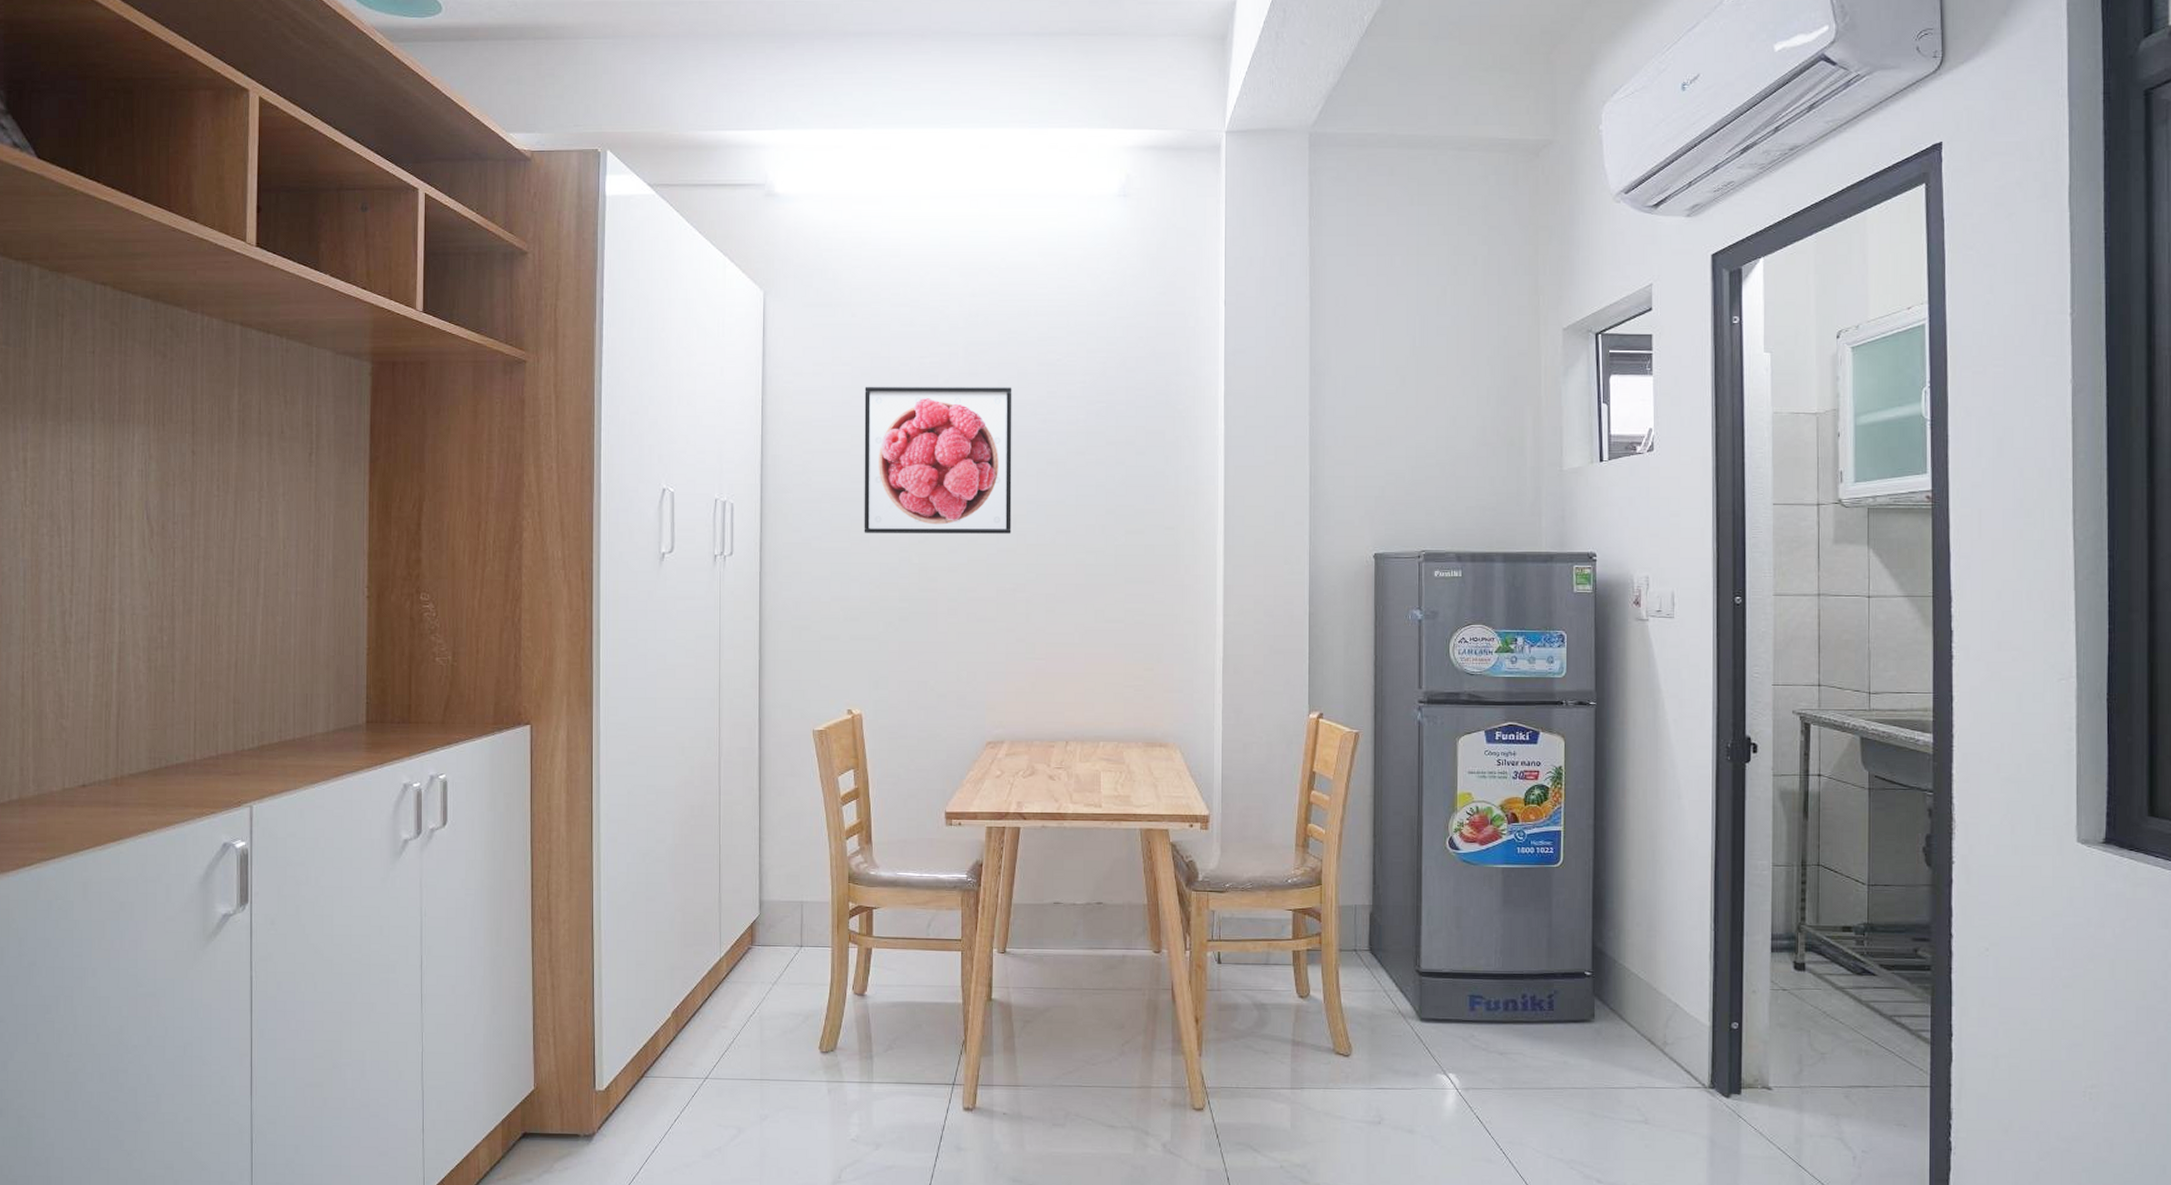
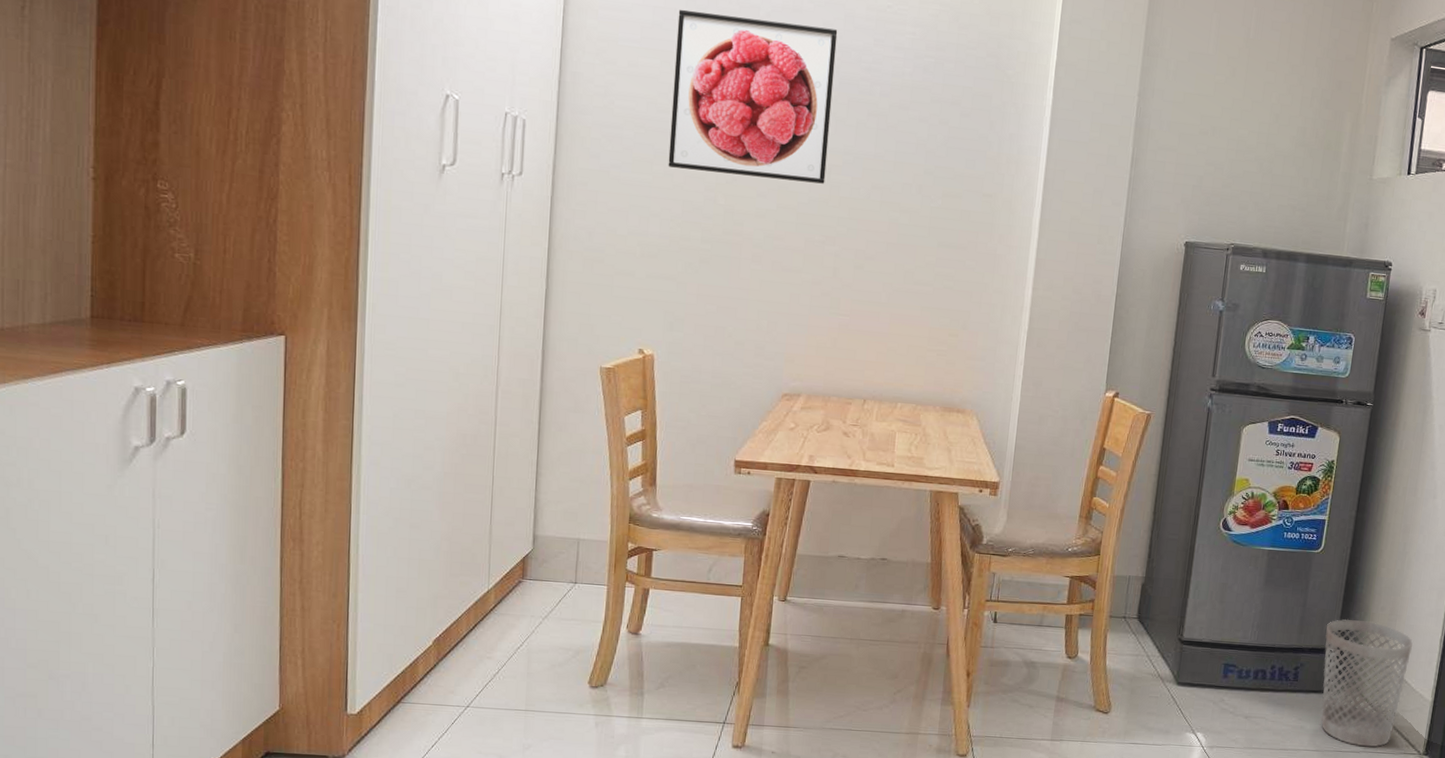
wastebasket: none [1578,938,1678,1082] -> present [1321,619,1413,747]

